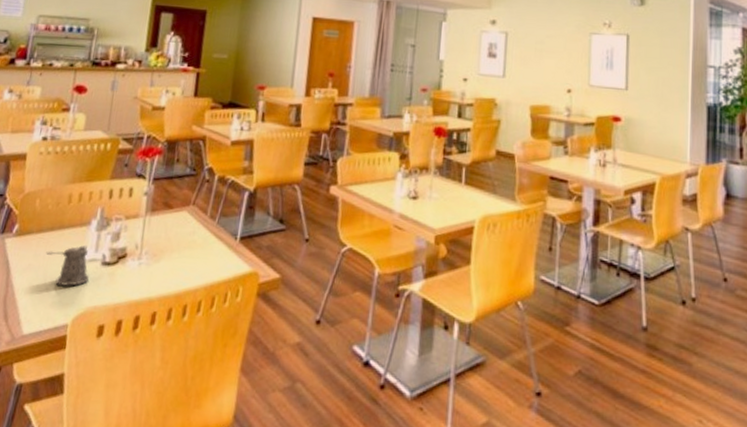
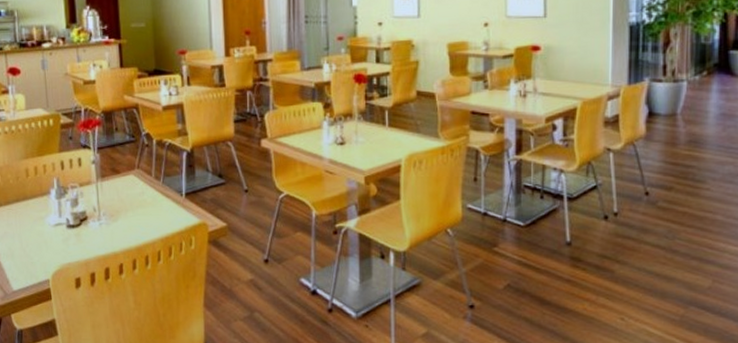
pepper shaker: present [46,245,89,286] -> none [17,212,59,248]

